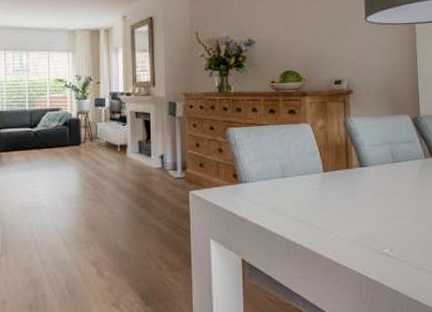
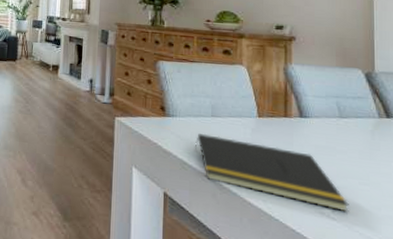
notepad: none [267,195,404,249] -> present [194,134,349,213]

